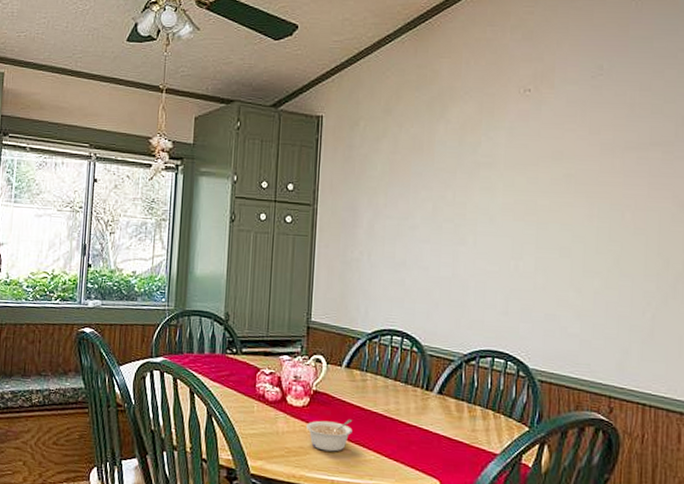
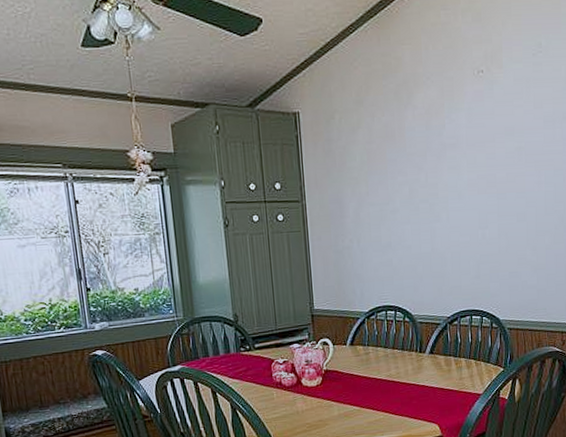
legume: present [305,419,352,452] -> none [321,388,362,420]

